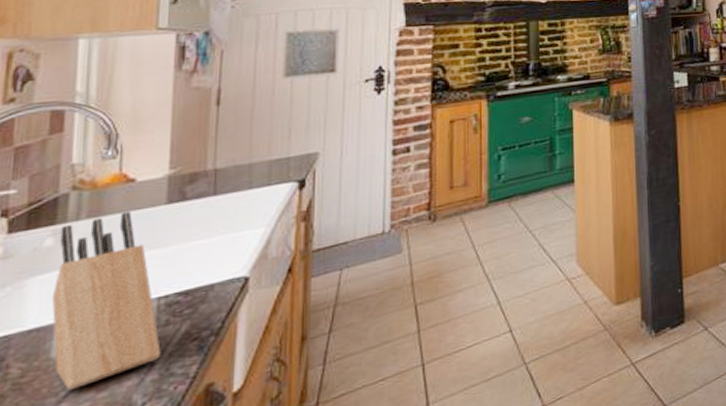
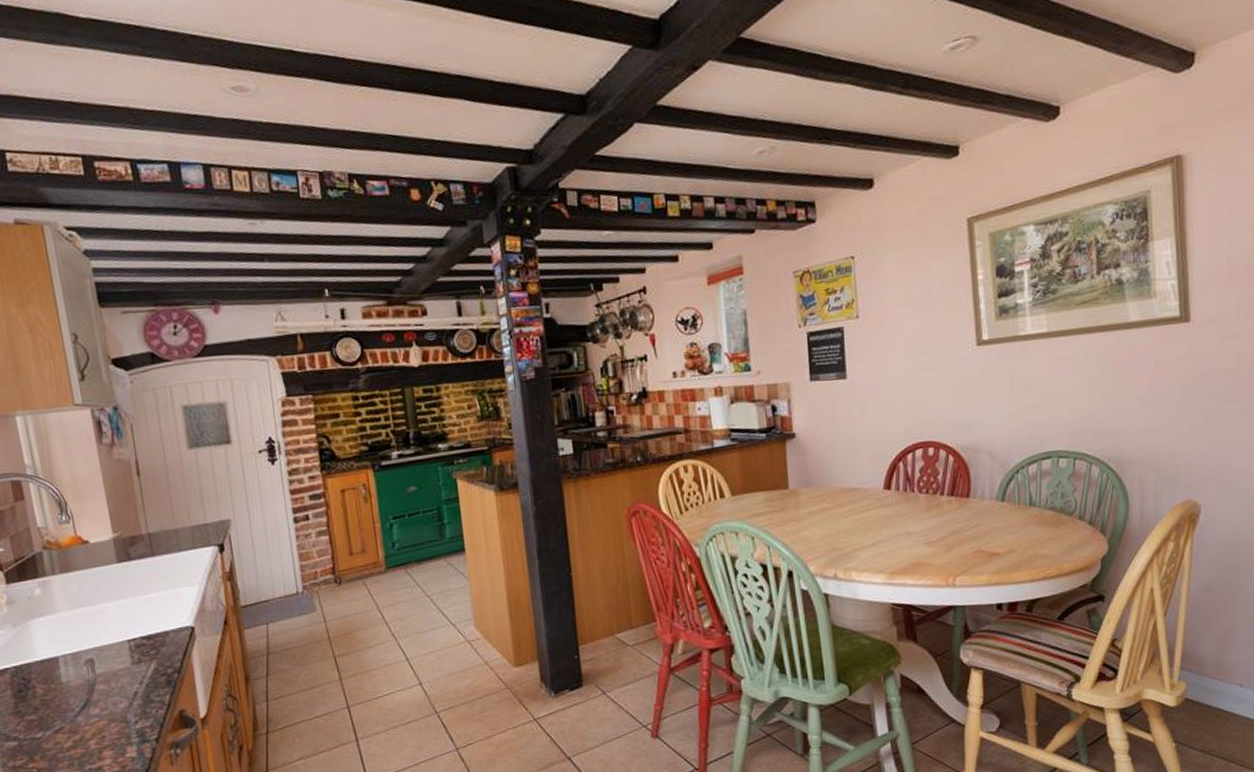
knife block: present [51,211,161,391] -> none [43,568,140,708]

